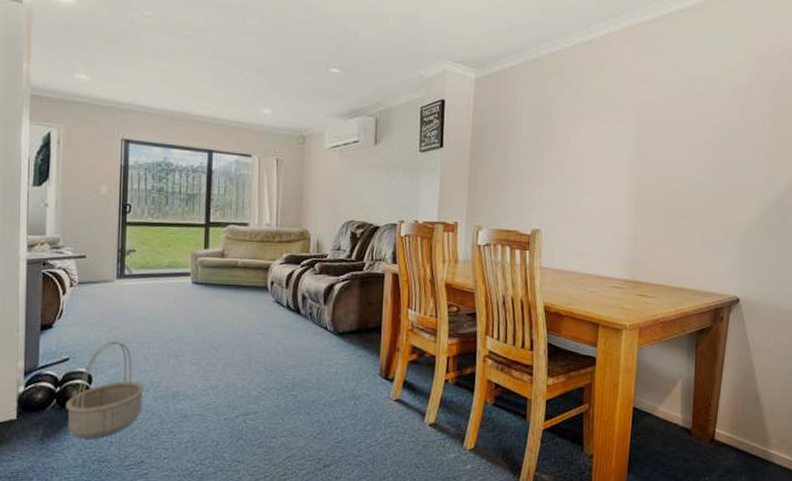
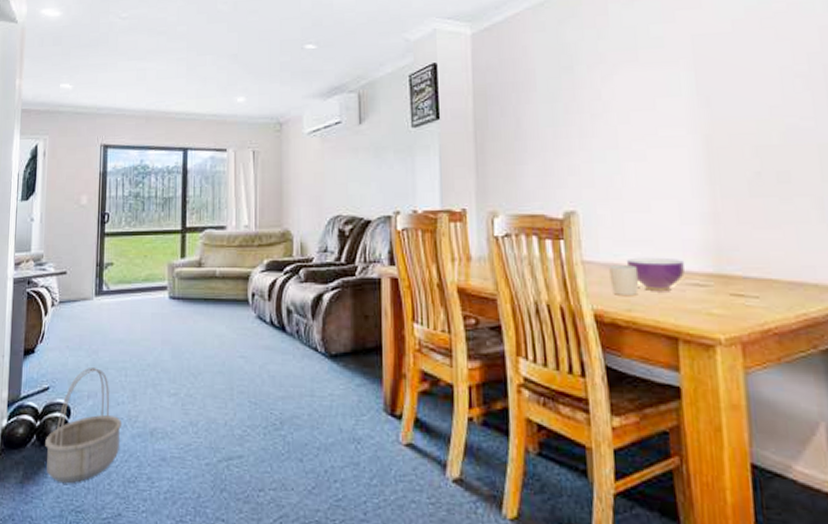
mug: none [558,271,578,294] -> present [609,265,638,297]
bowl: none [571,266,611,291] -> present [626,257,685,290]

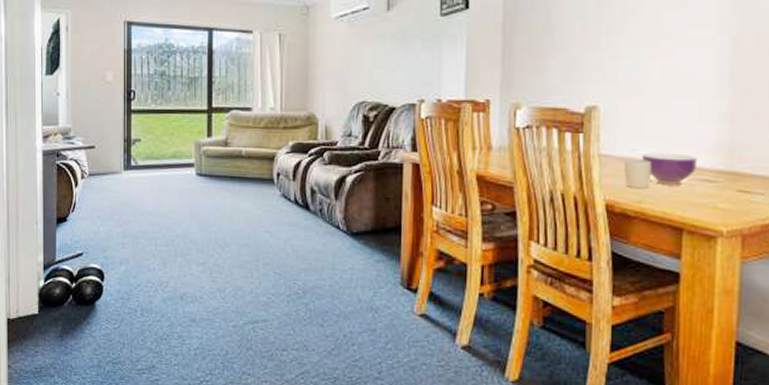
basket: present [45,368,122,483] -> none [81,237,154,338]

